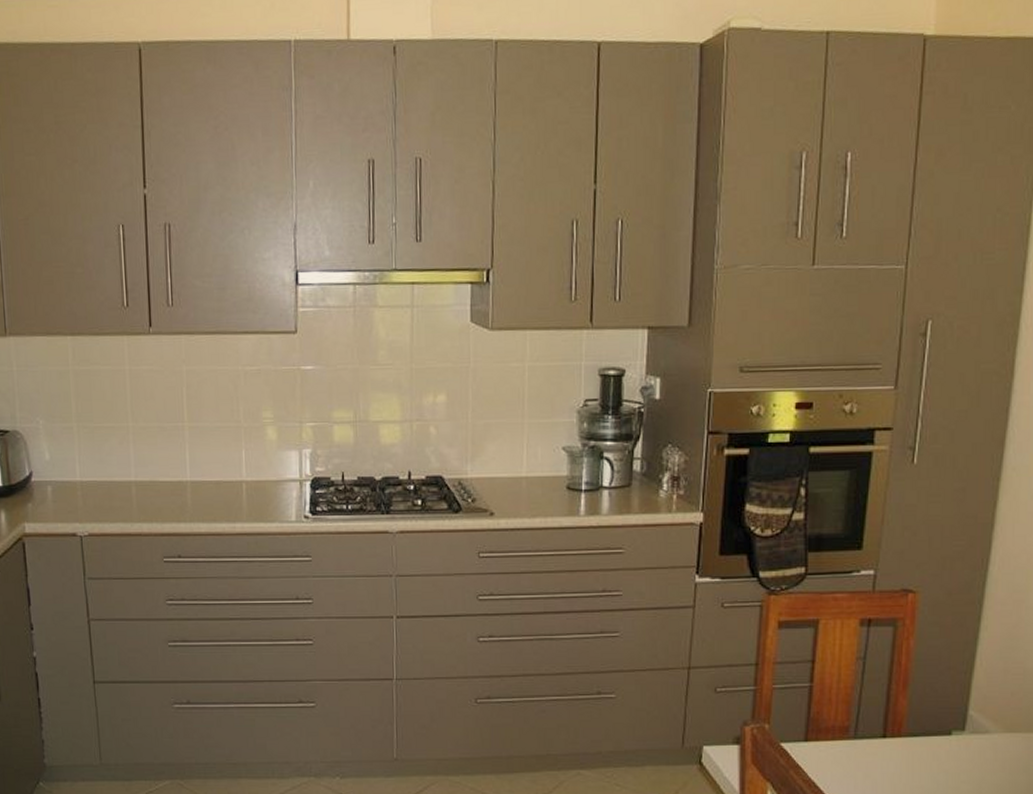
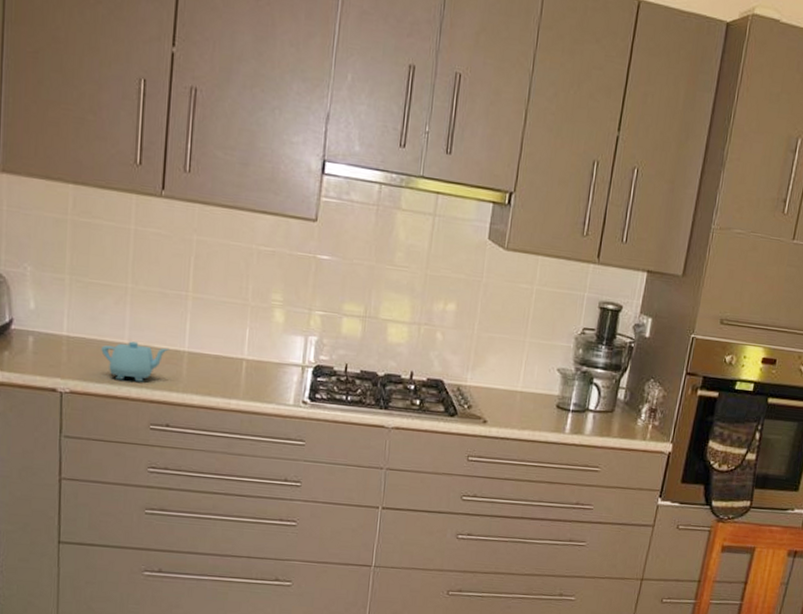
teapot: none [112,478,173,517] -> present [101,341,169,382]

